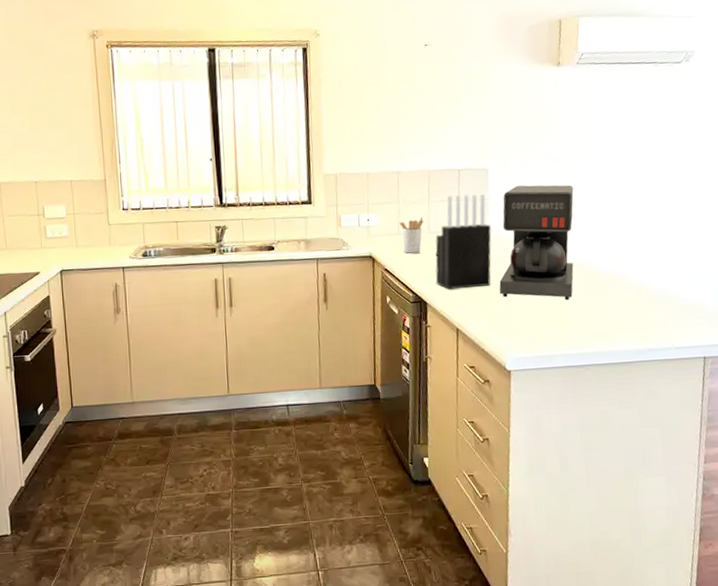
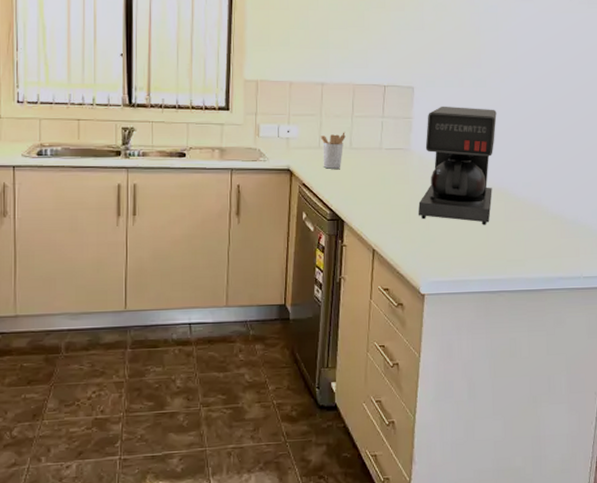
knife block: present [435,193,492,290] -> none [354,112,415,209]

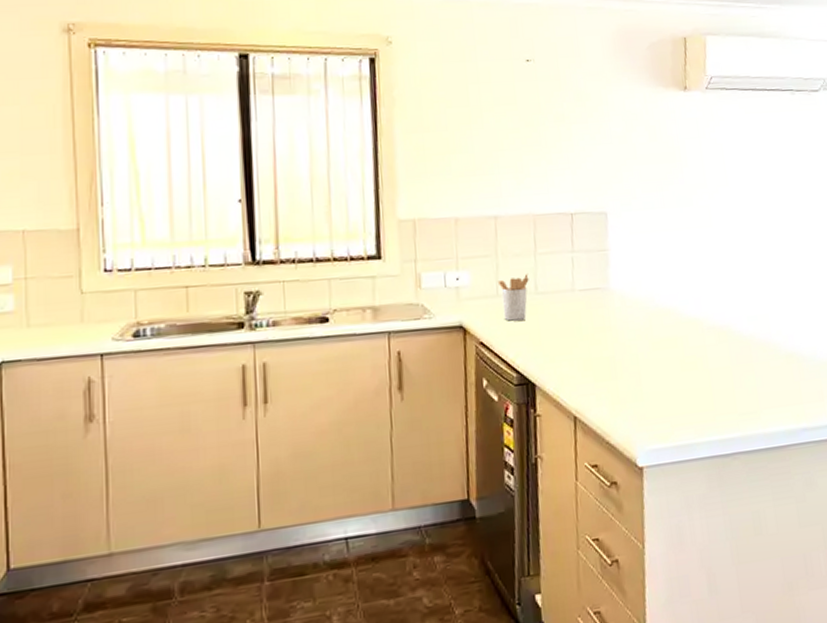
coffee maker: present [418,106,497,225] -> none [625,231,713,373]

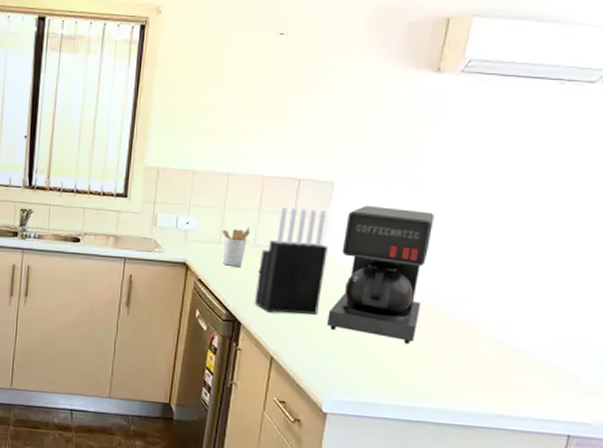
knife block: none [544,243,615,366] -> present [254,208,329,315]
coffee maker: none [625,231,713,373] -> present [327,205,434,345]

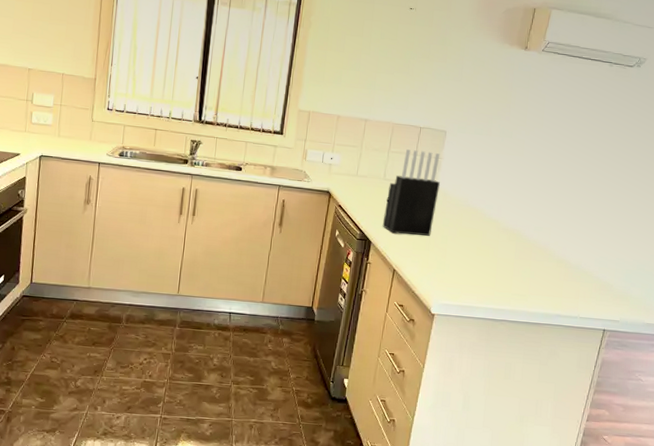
utensil holder: present [221,227,250,267] -> none [358,164,381,196]
coffee maker: present [327,205,434,345] -> none [437,150,519,261]

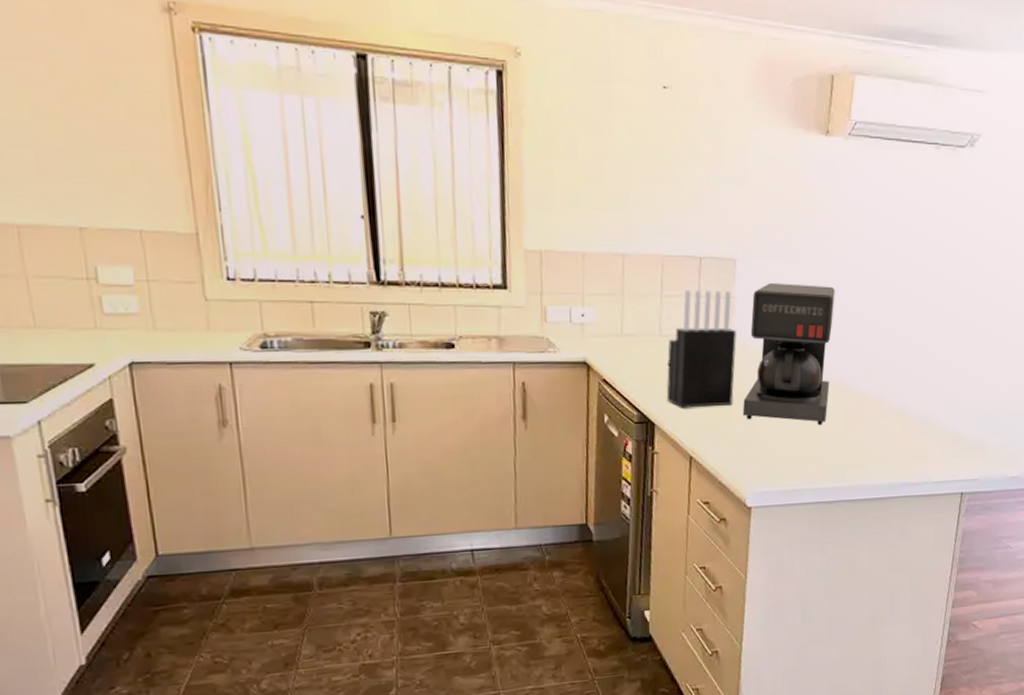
coffee maker: none [437,150,519,261] -> present [743,282,835,426]

